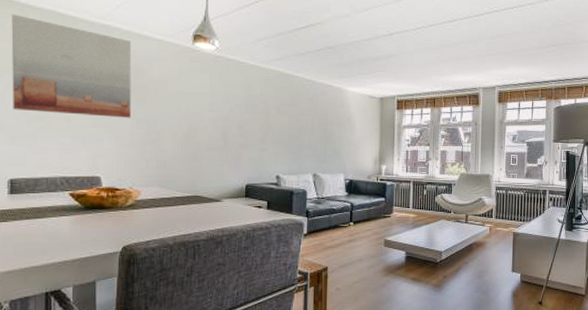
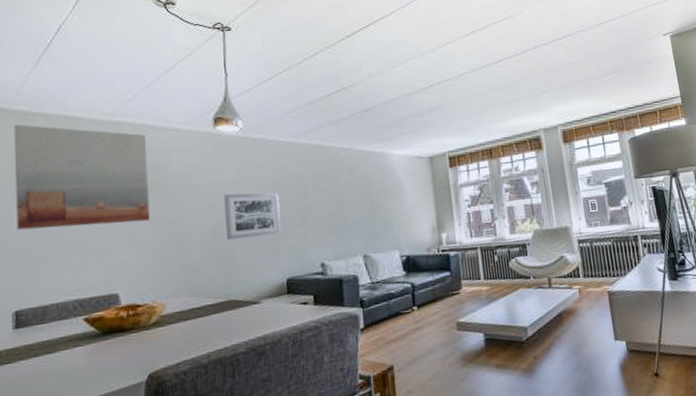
wall art: none [197,104,246,146] -> present [224,192,282,240]

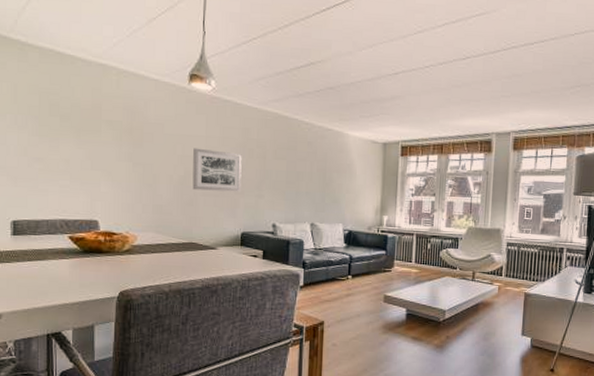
wall art: present [14,124,150,230] -> none [12,53,128,161]

